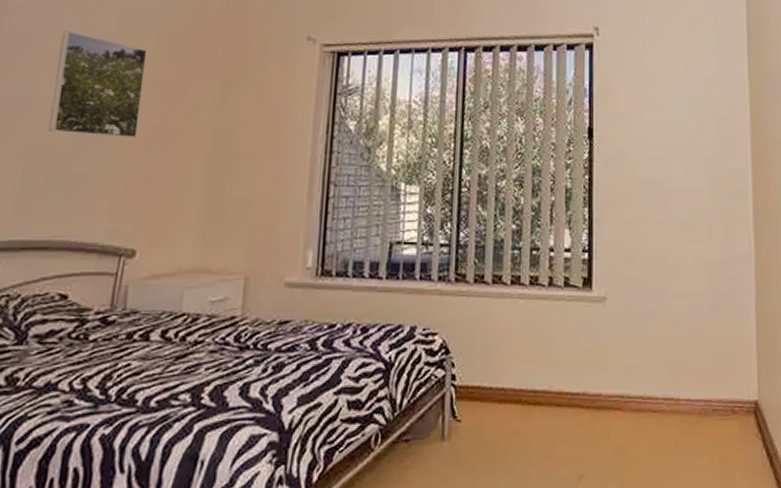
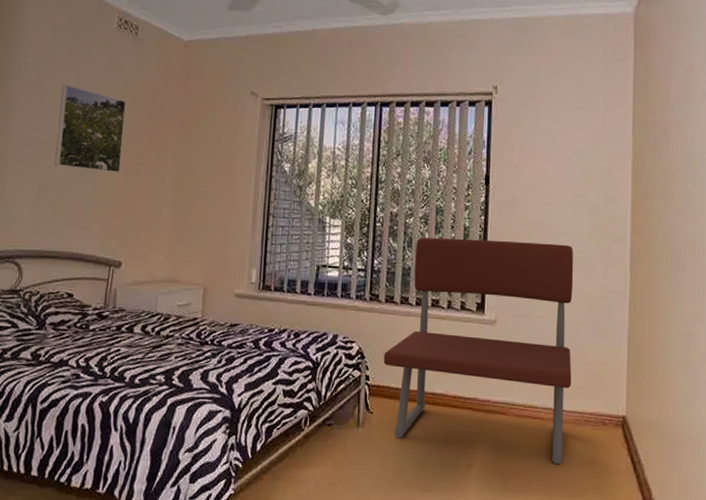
bench: none [473,202,695,467] -> present [383,237,574,465]

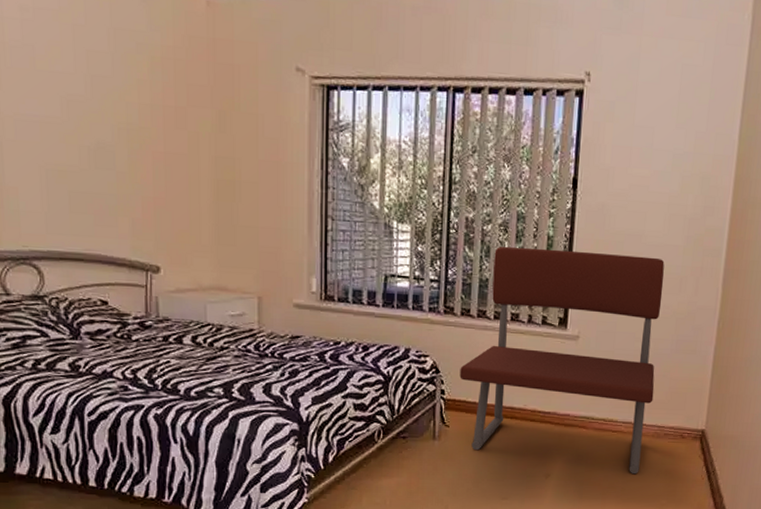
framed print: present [55,85,126,173] -> none [56,48,144,163]

